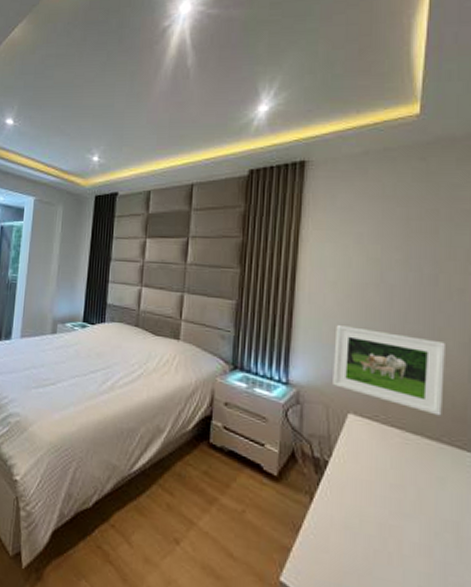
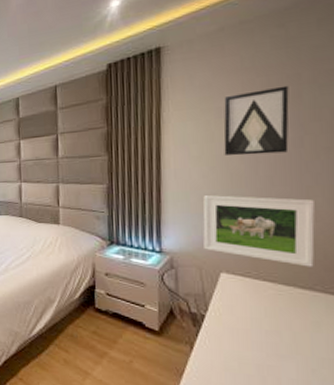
wall art: none [360,219,427,289] -> present [223,85,289,156]

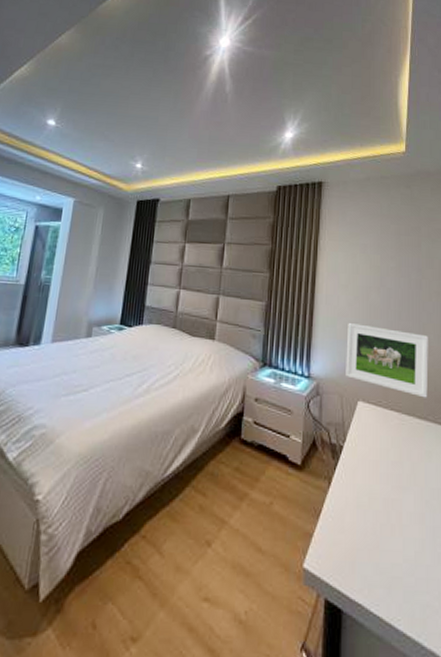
wall art: present [223,85,289,156] -> none [366,235,412,292]

